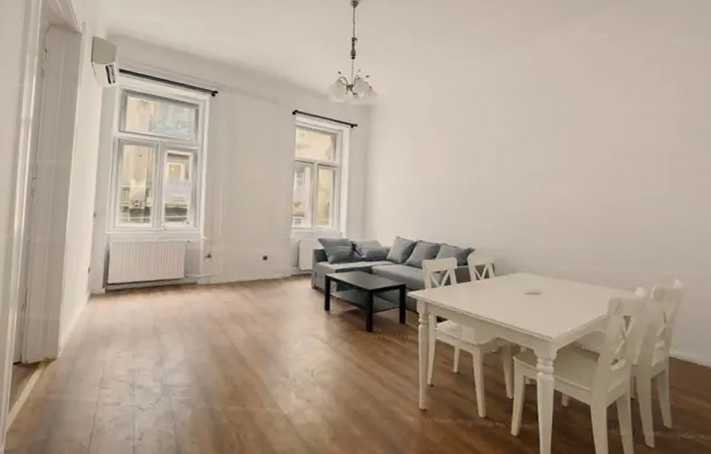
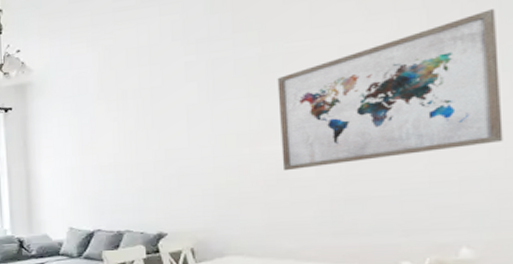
wall art: none [562,107,703,208] -> present [277,9,504,171]

